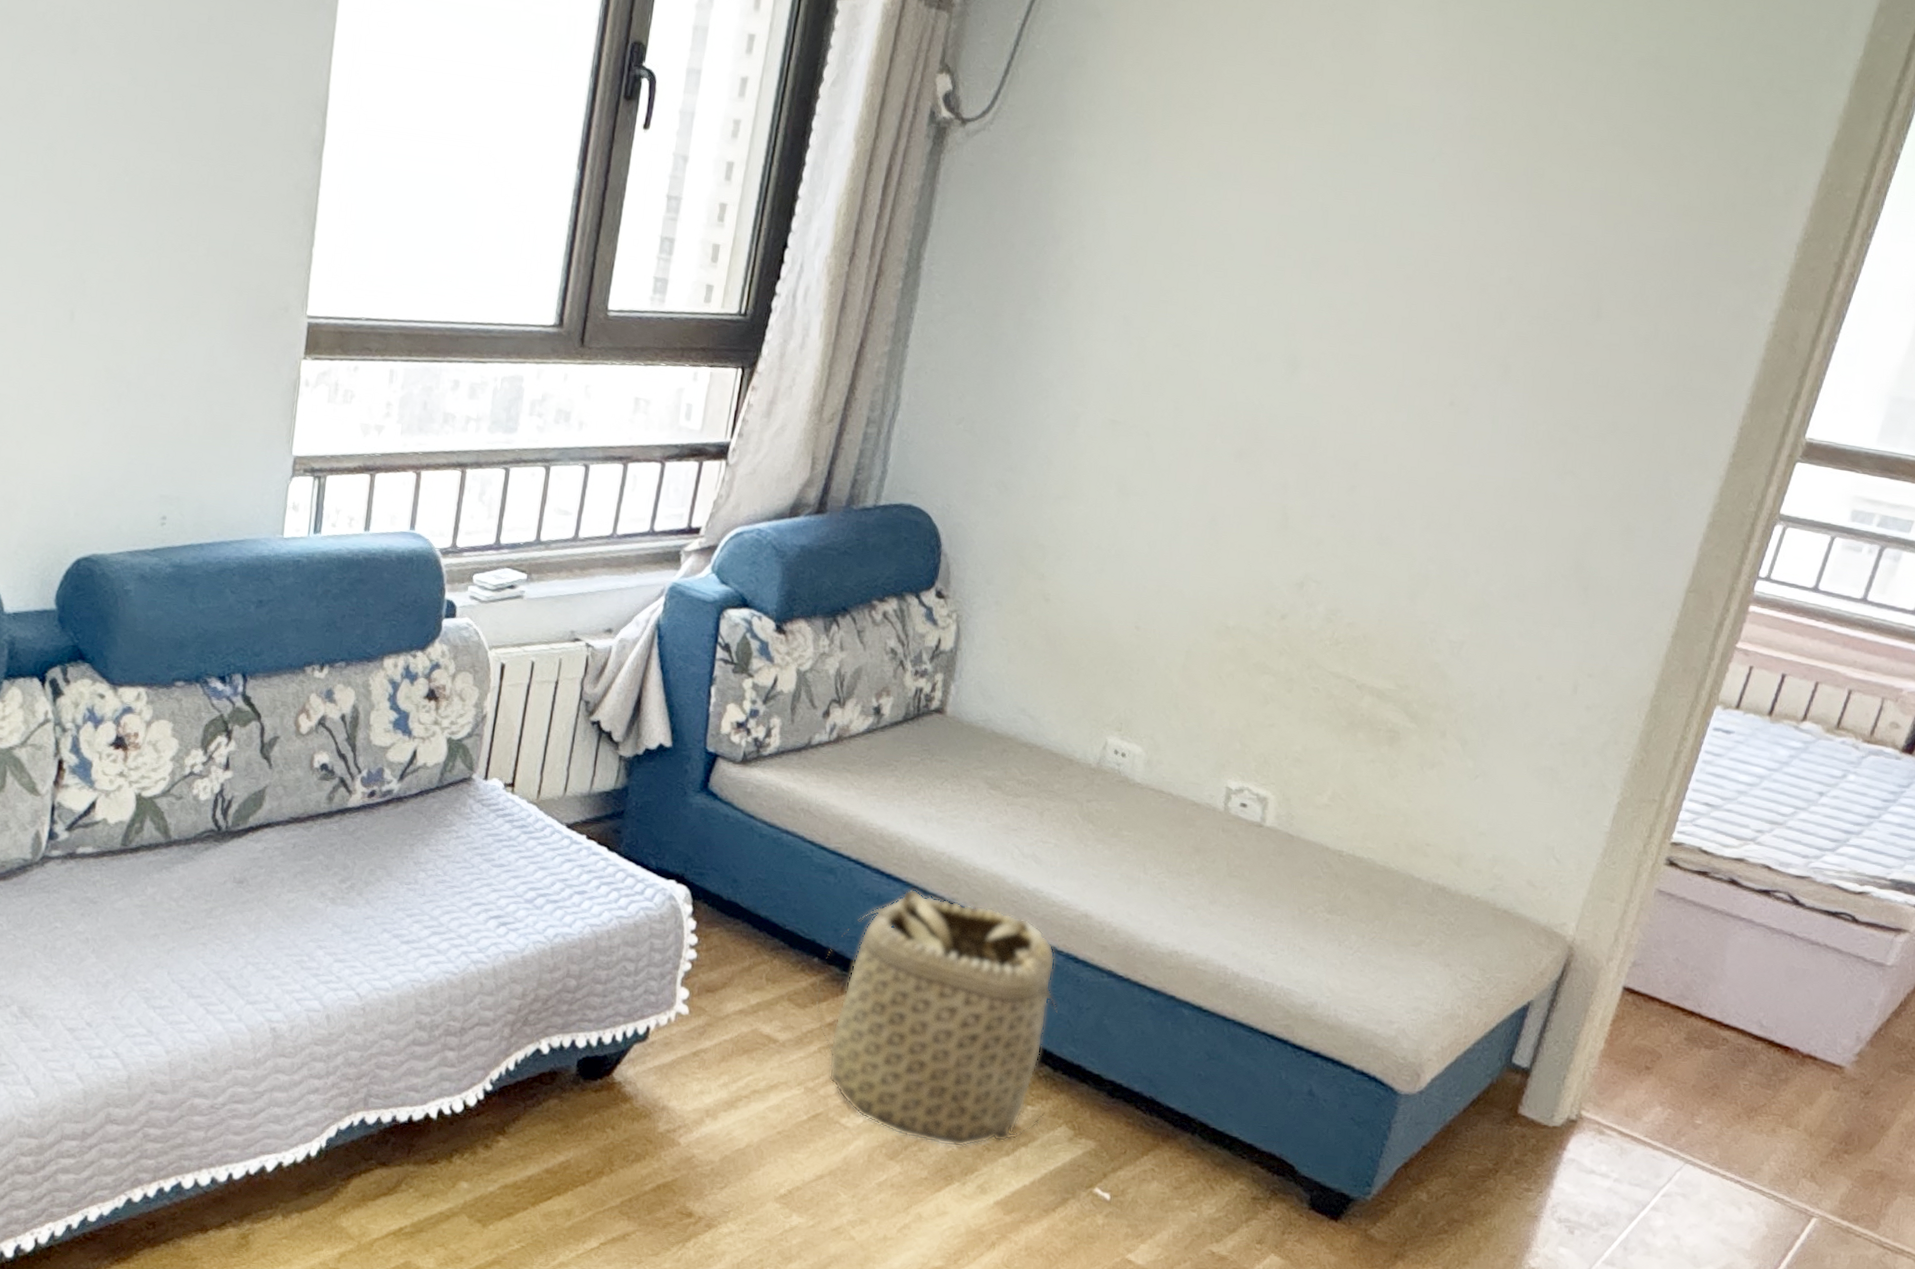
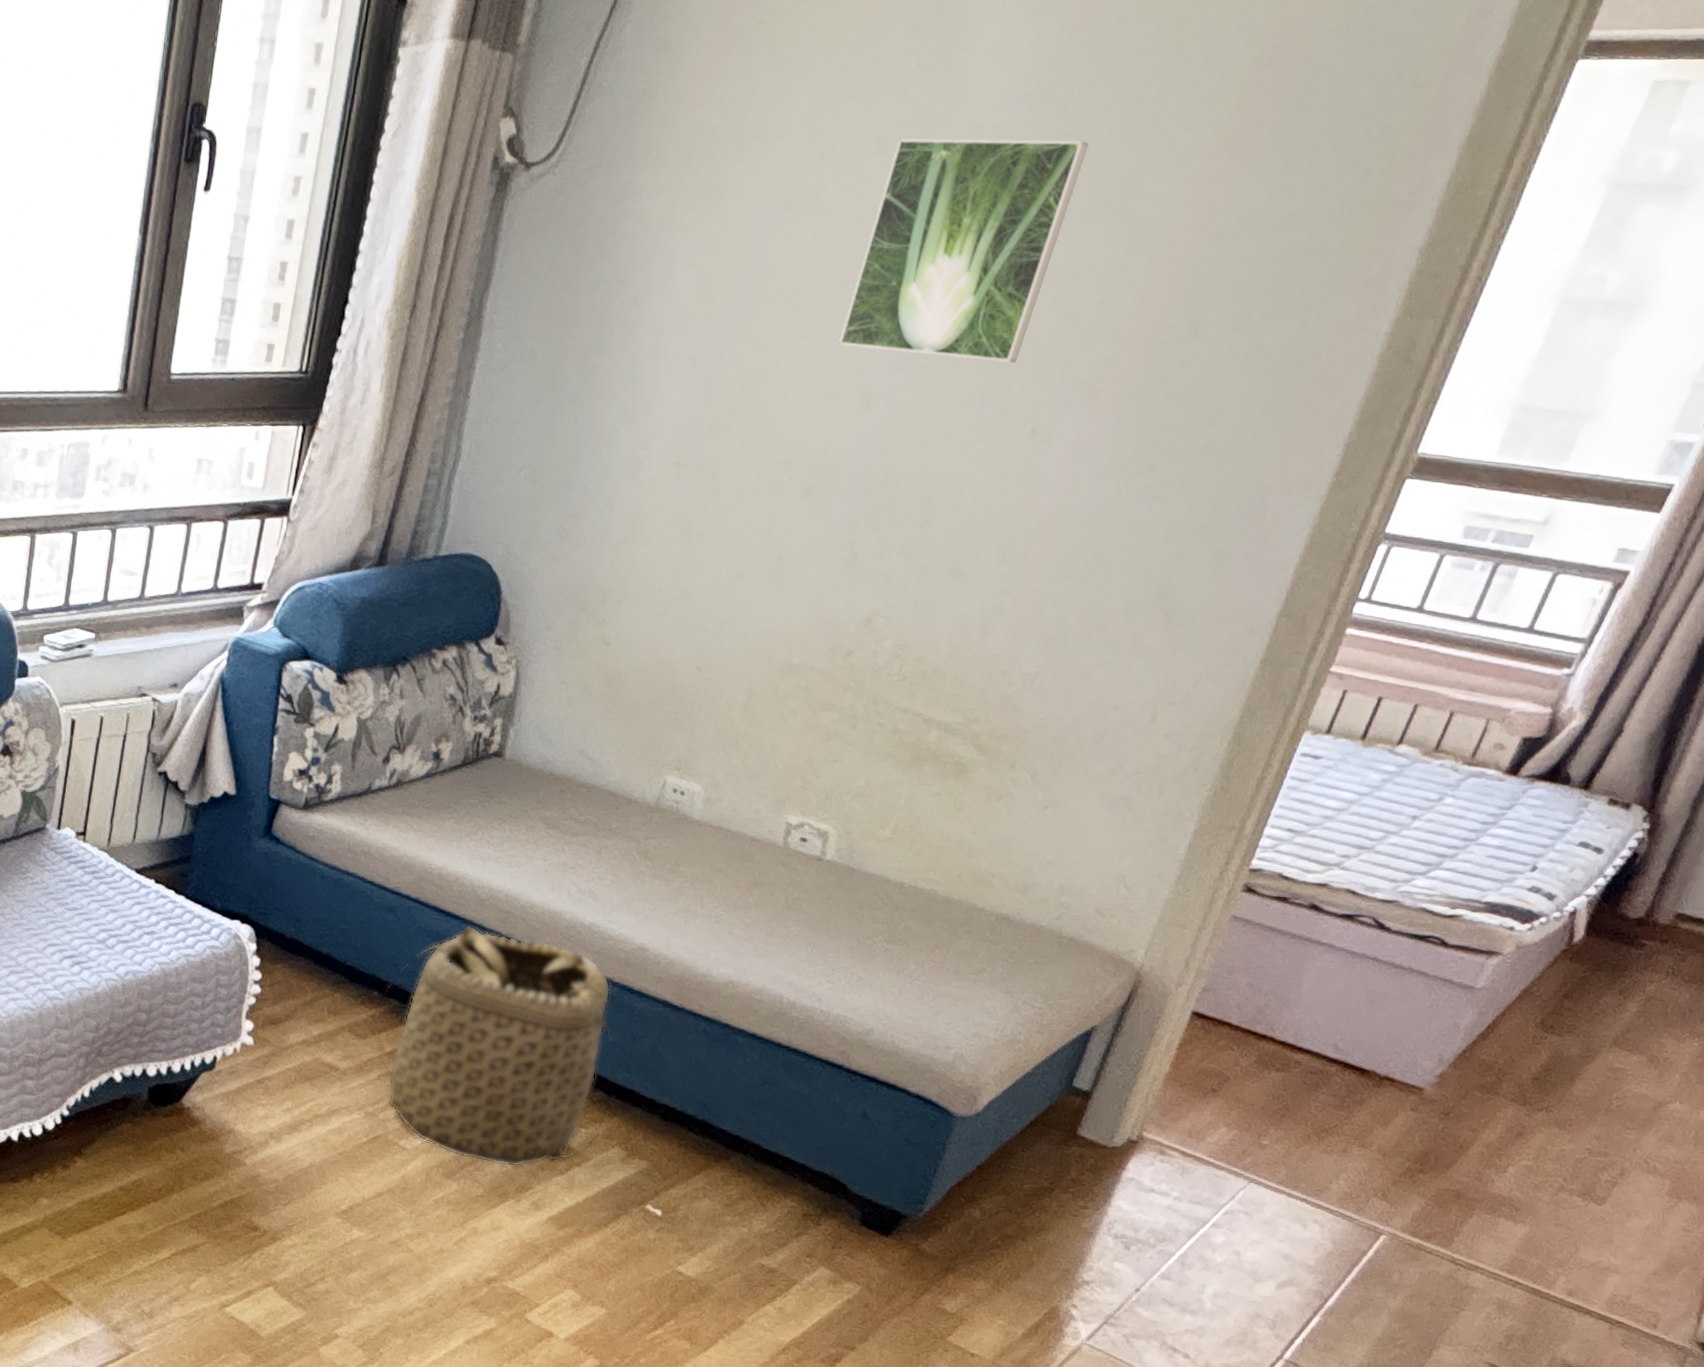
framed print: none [1265,115,1493,336] -> present [838,138,1089,363]

